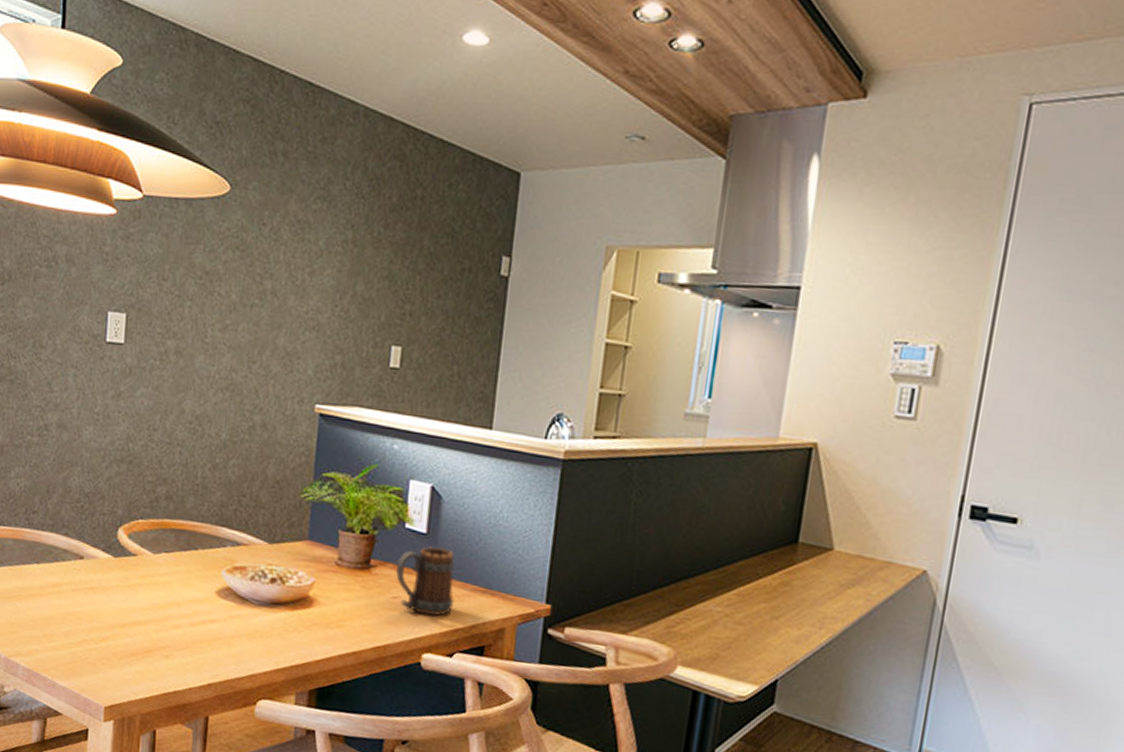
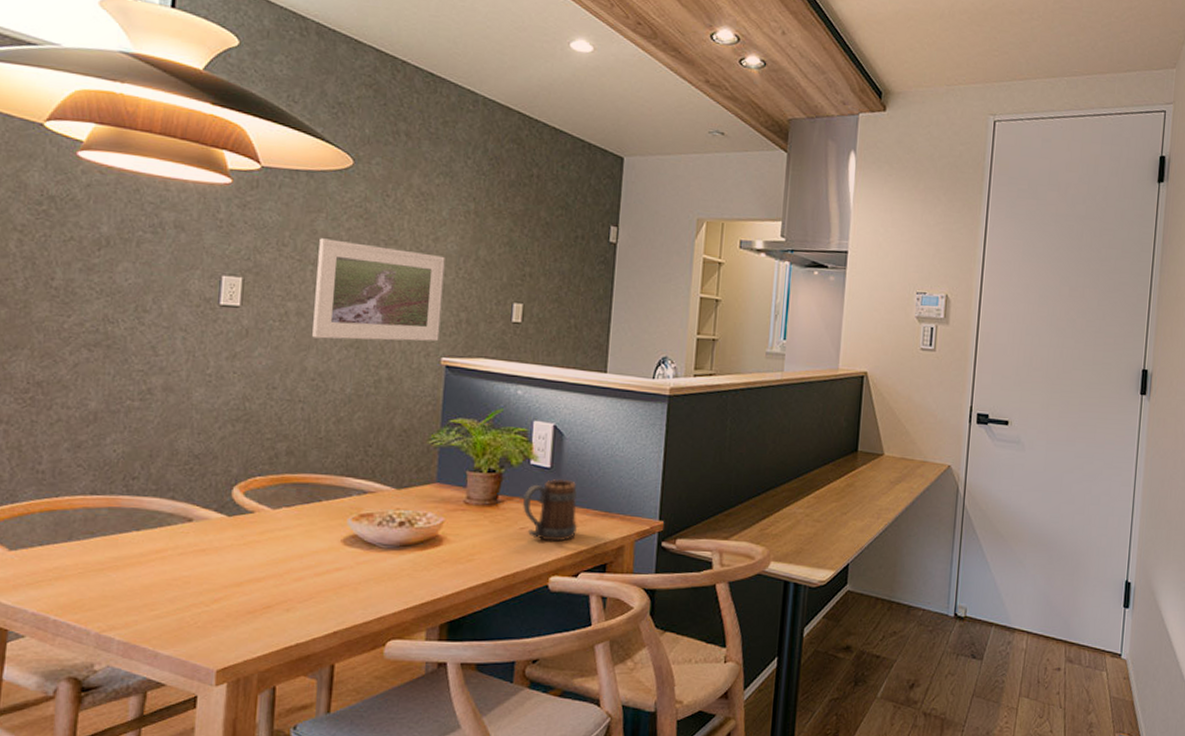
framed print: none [190,272,321,387] -> present [312,238,445,342]

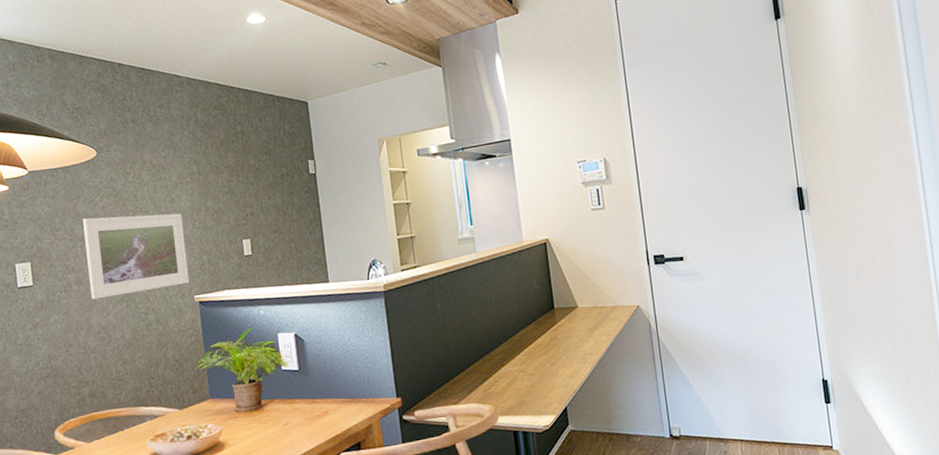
mug: present [523,479,578,542] -> none [282,377,331,432]

